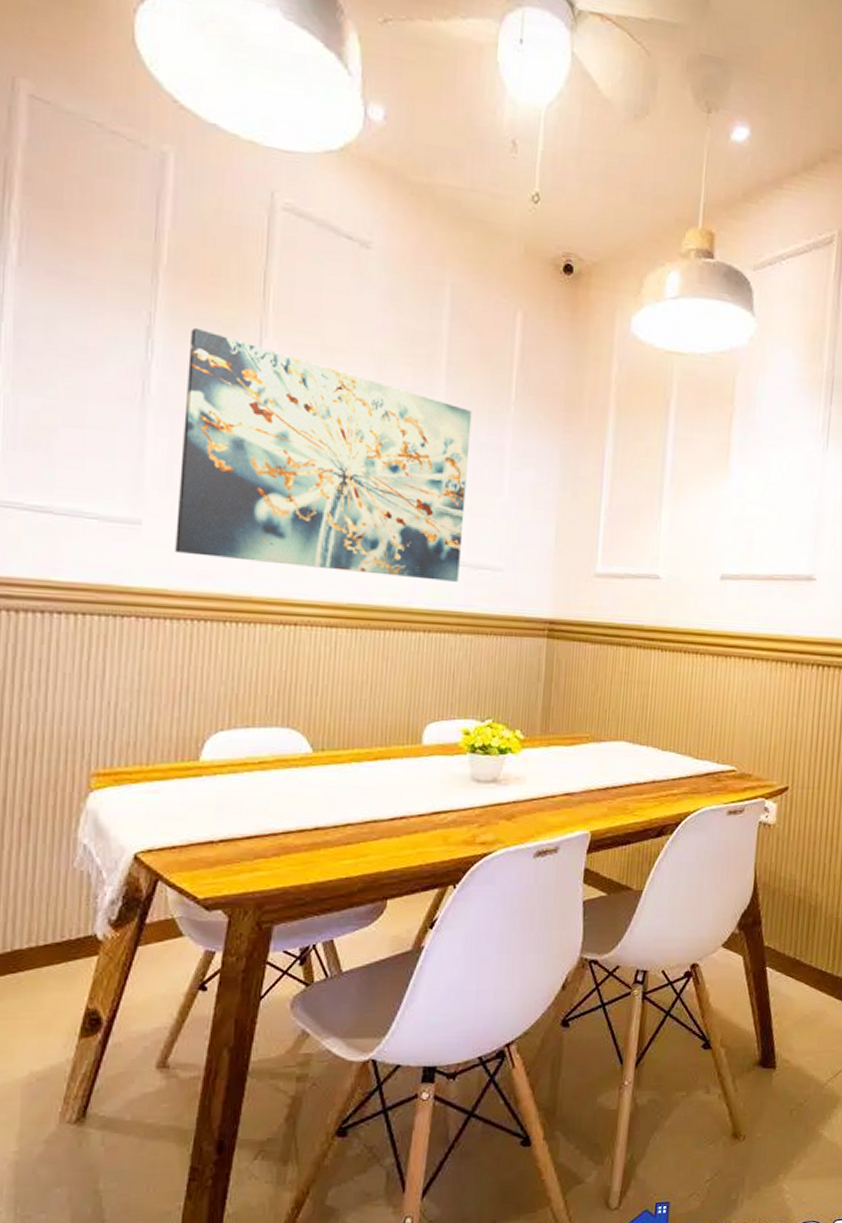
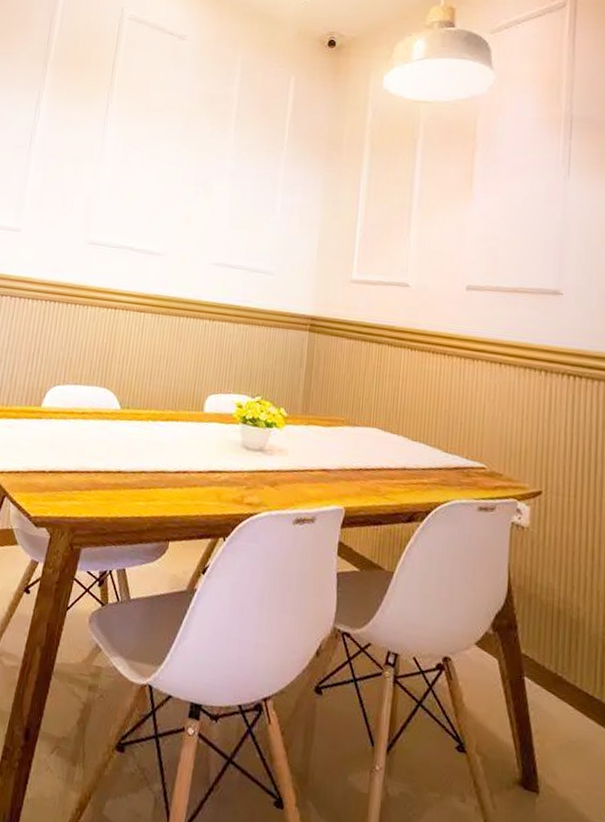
wall art: present [175,327,472,582] -> none [40,99,254,282]

